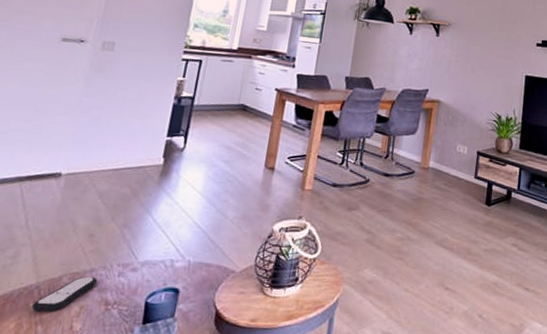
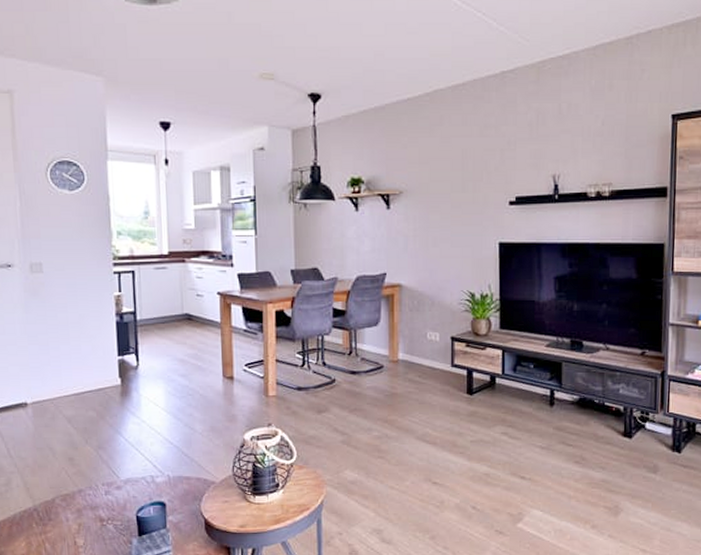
remote control: present [31,276,98,312] -> none [35,497,88,531]

